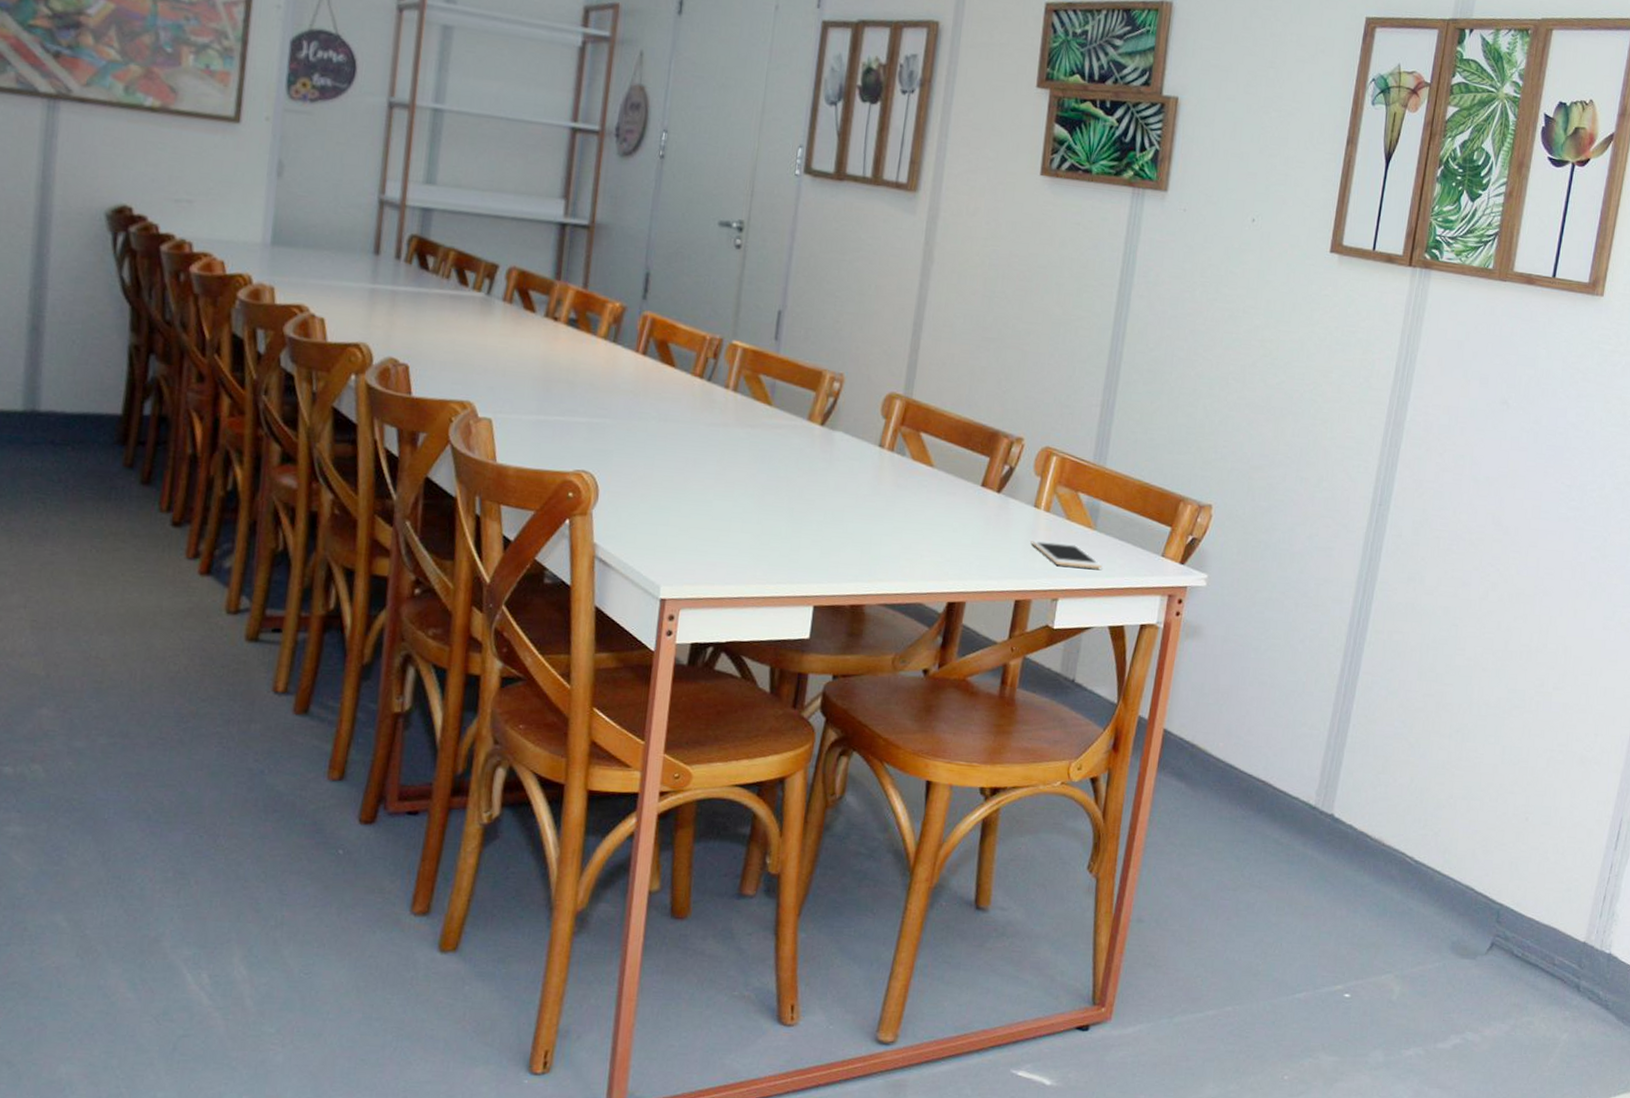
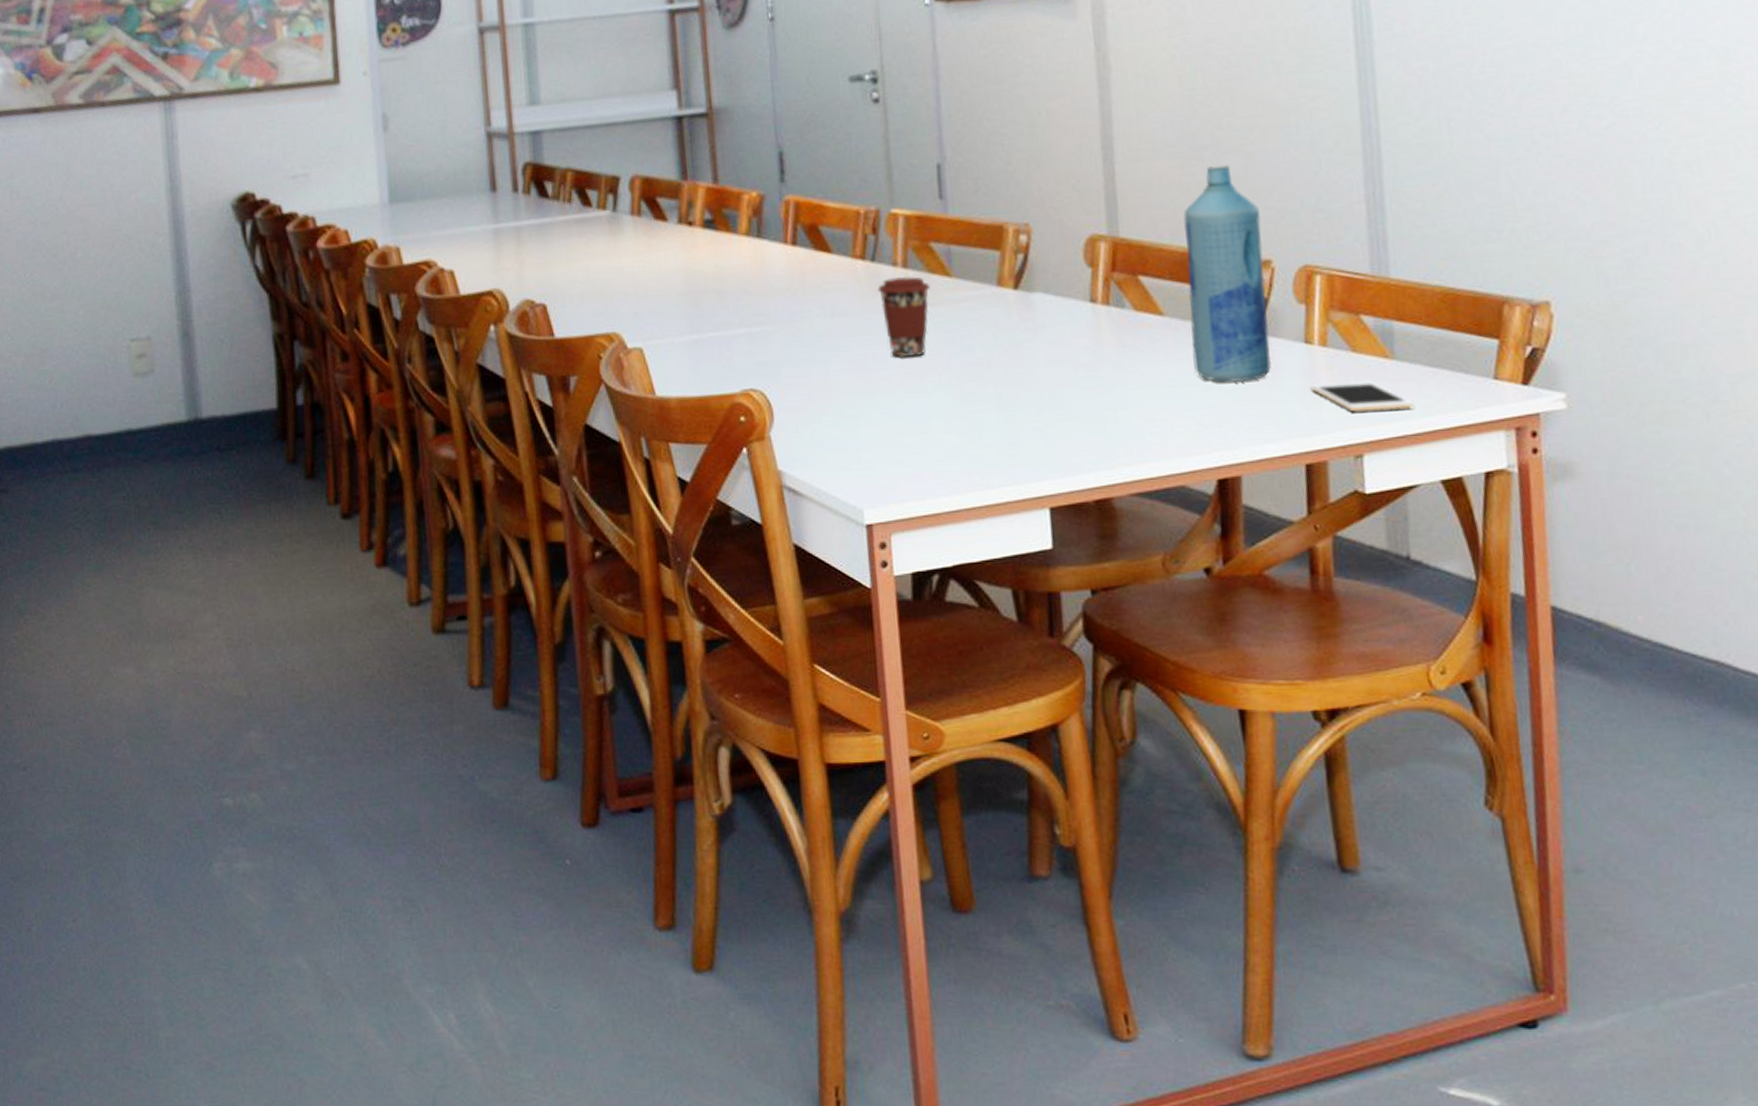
coffee cup: none [708,398,753,468] -> present [877,276,930,357]
bottle: none [948,356,1023,530] -> present [1183,165,1272,383]

